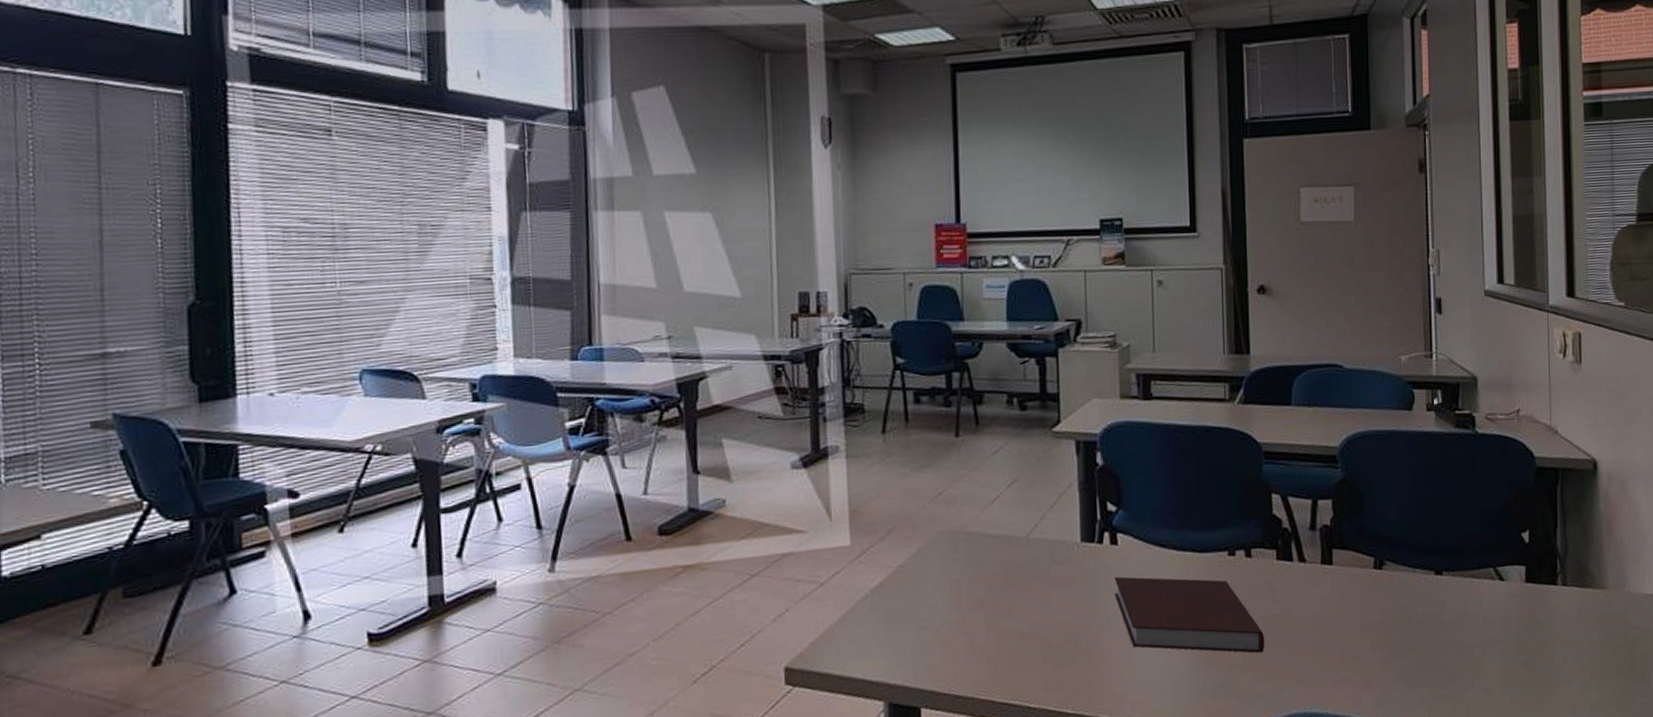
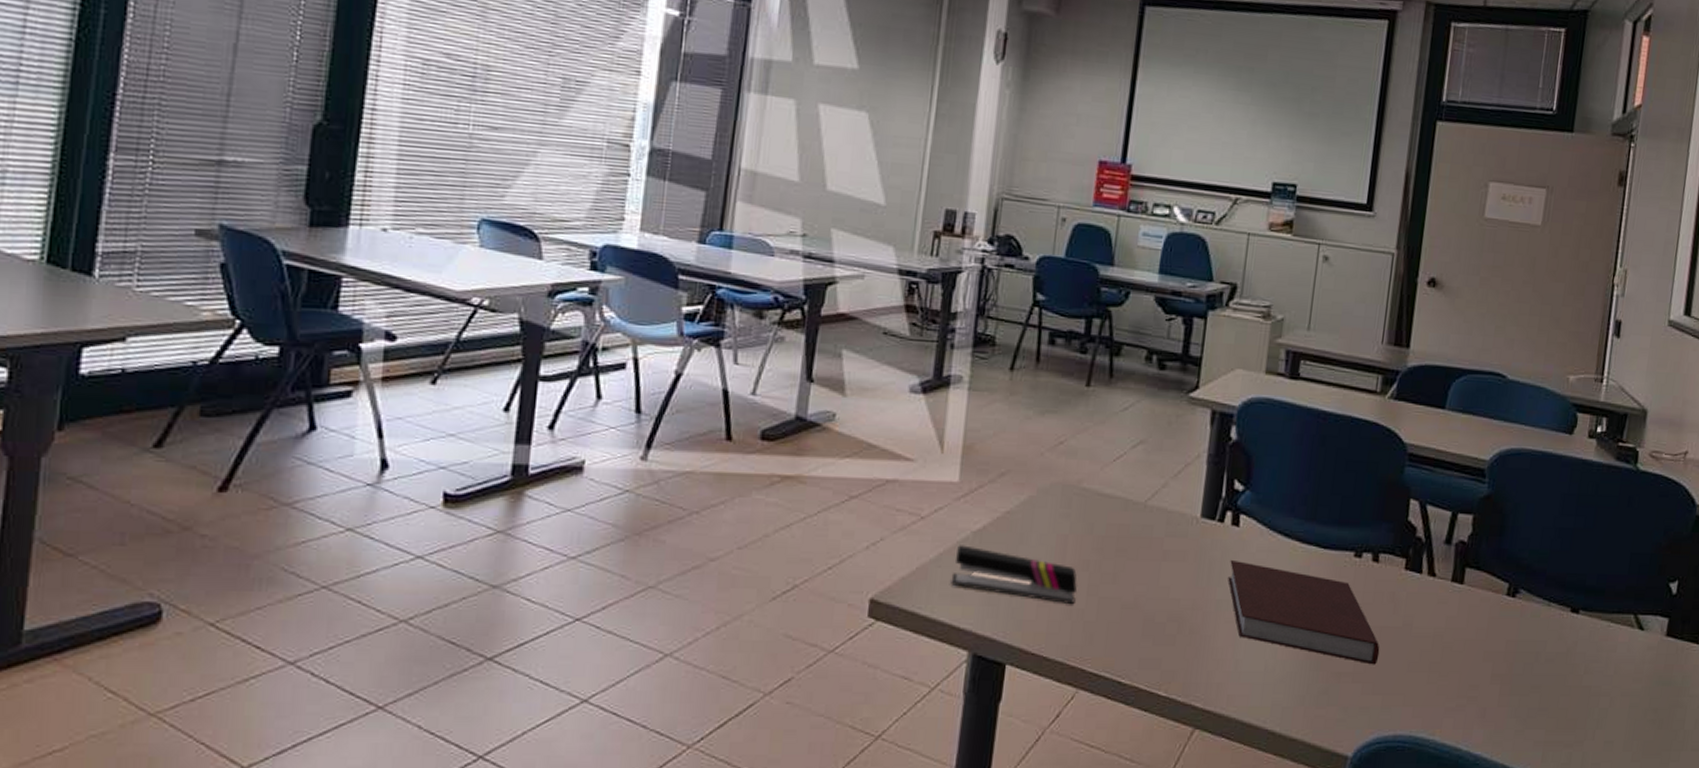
stapler: none [857,603,977,644] -> present [951,545,1078,605]

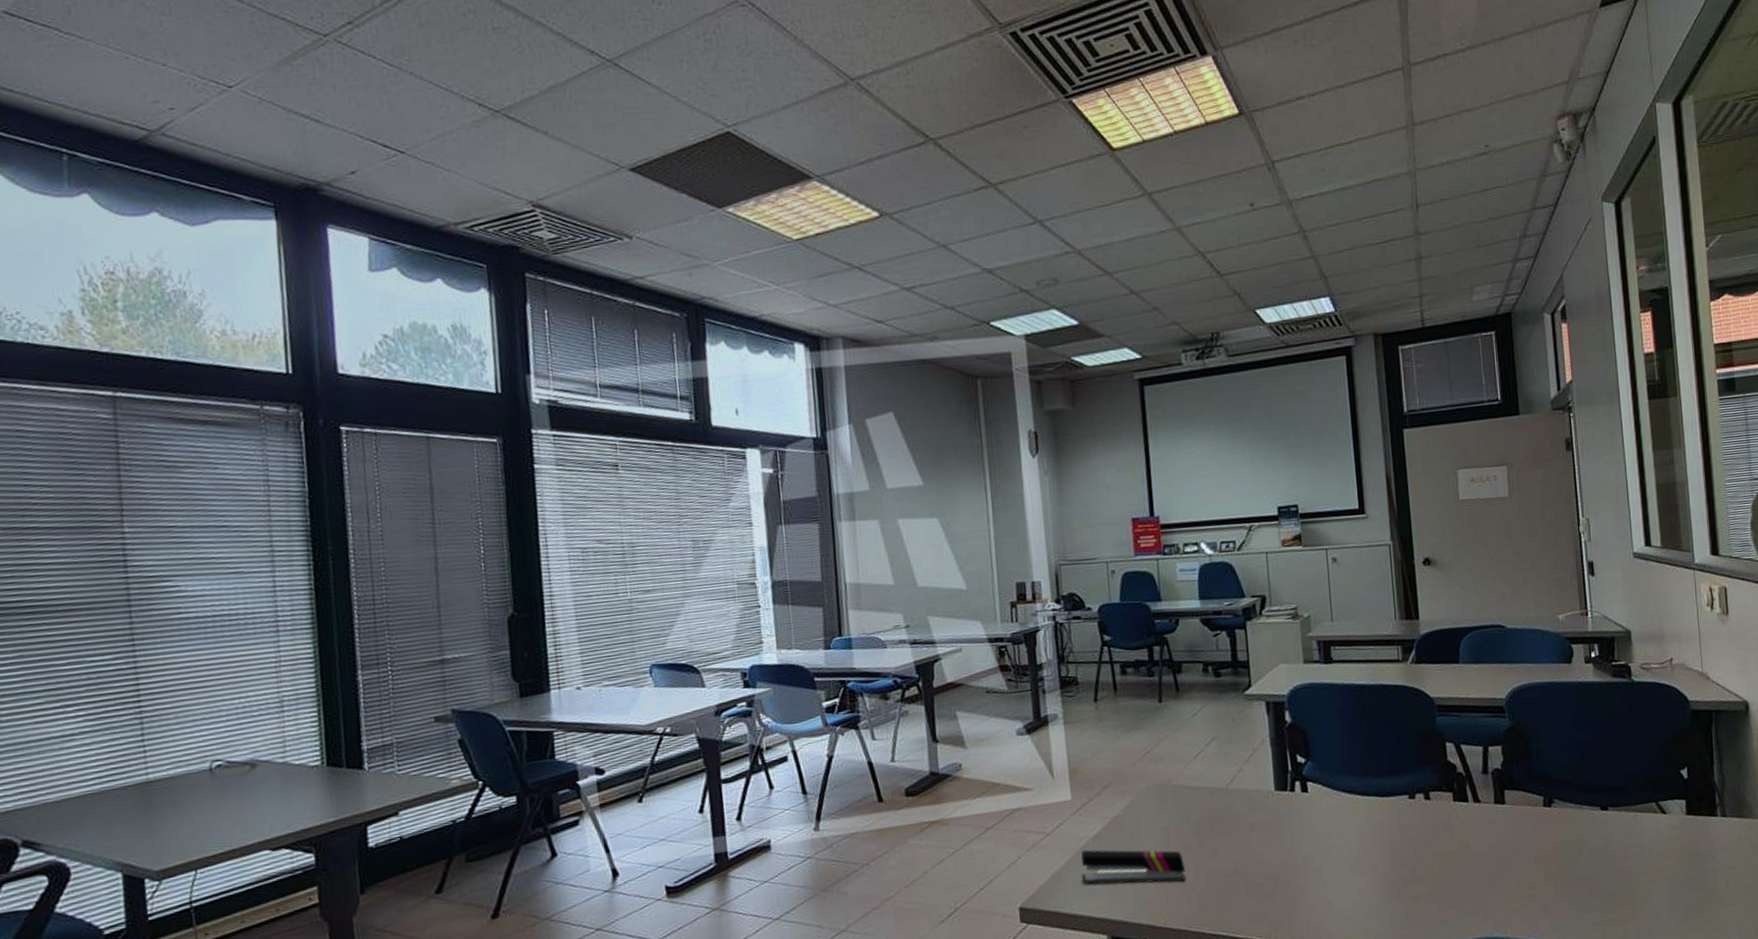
notebook: present [1228,559,1380,665] -> none [1306,820,1447,885]

